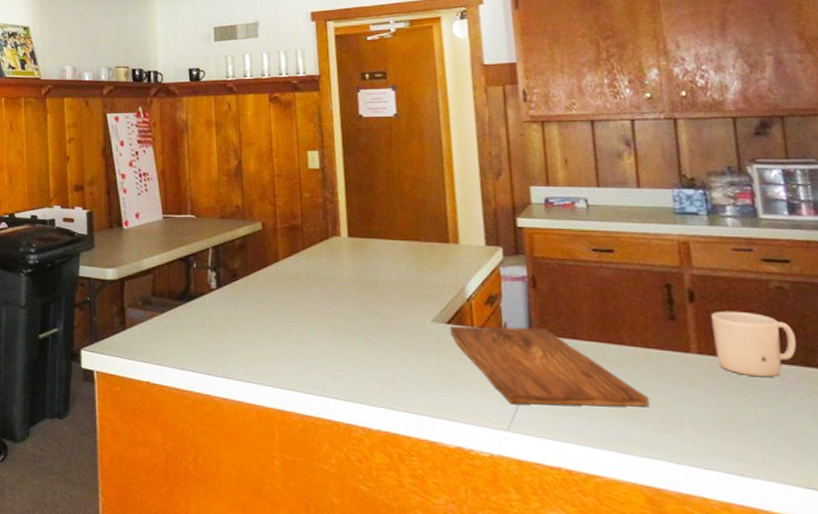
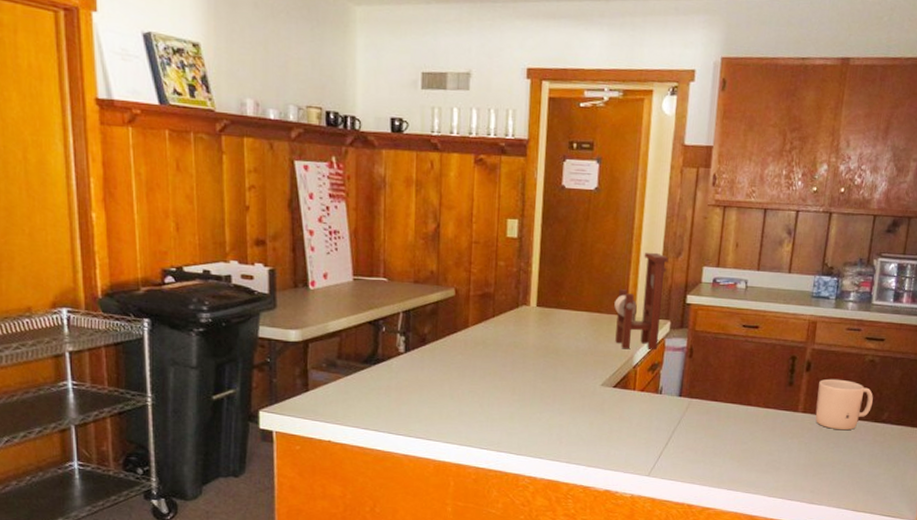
paper towel holder: none [433,174,493,280] -> present [614,252,669,350]
cutting board: present [449,325,650,407] -> none [614,389,760,455]

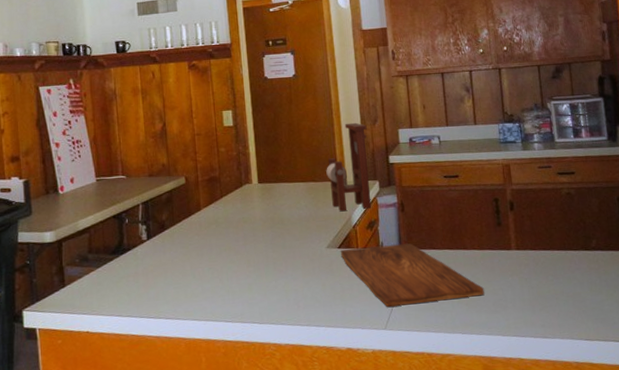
cutting board: none [614,389,760,455] -> present [340,243,484,307]
mug: present [815,378,873,431] -> none [525,214,579,262]

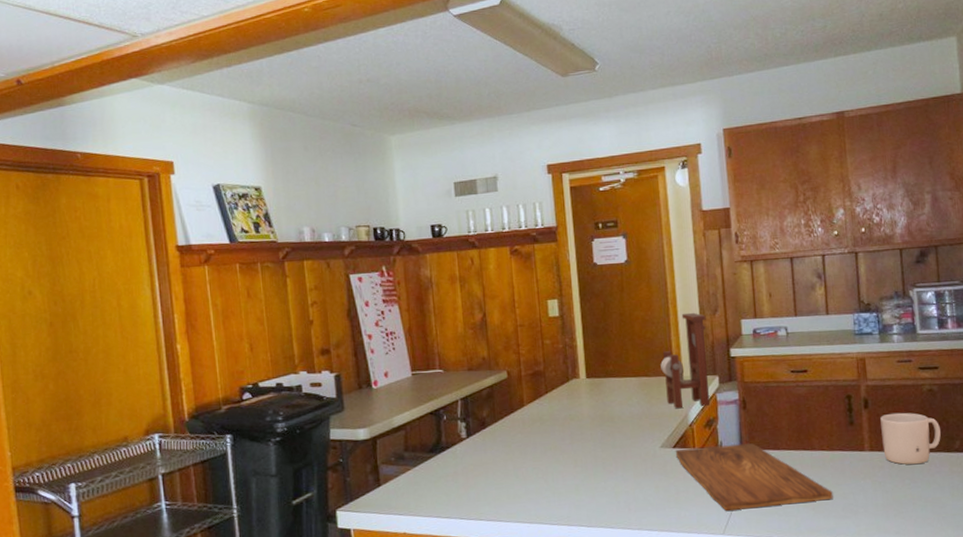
mug: none [525,214,579,262] -> present [880,412,941,465]

